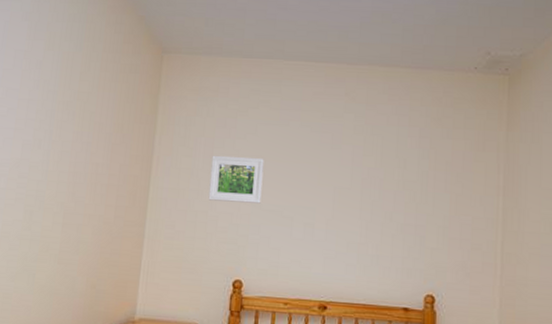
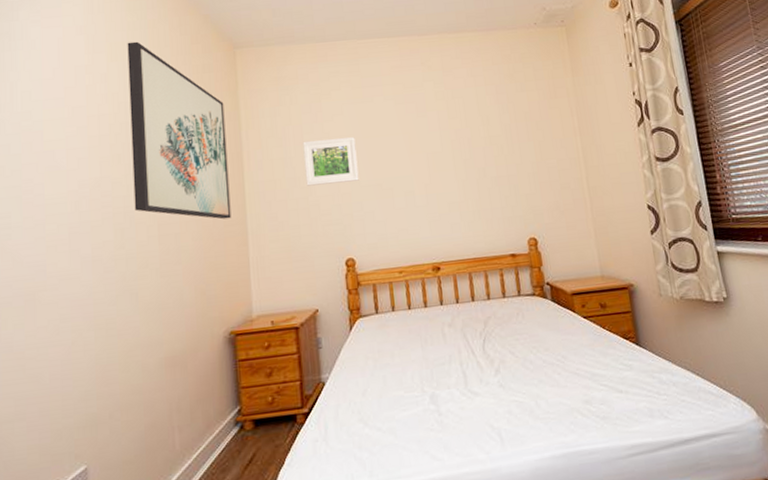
wall art: none [45,33,144,219] -> present [127,41,232,219]

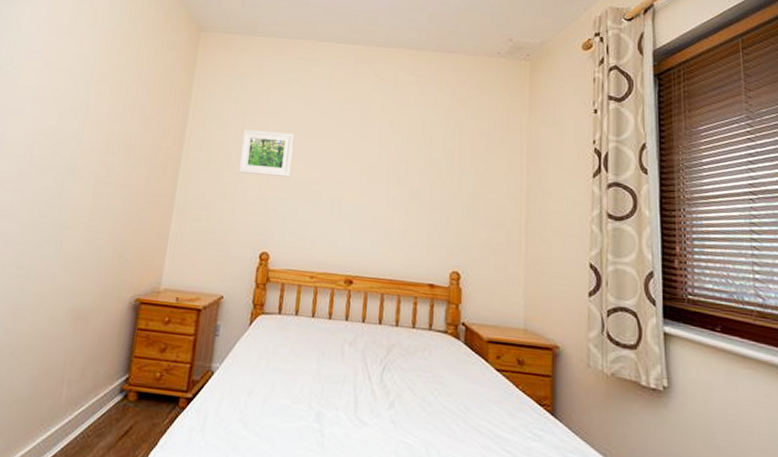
wall art: present [127,41,232,219] -> none [78,11,179,189]

